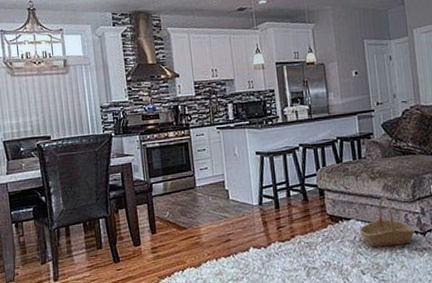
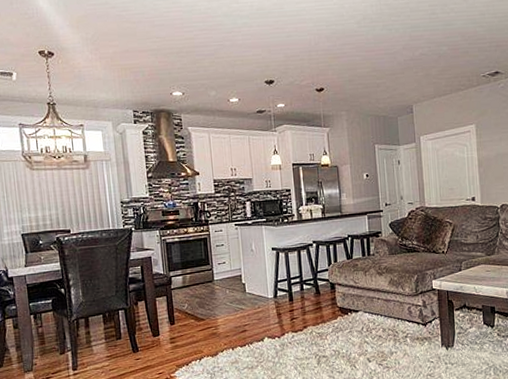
basket: present [359,198,416,247] -> none [366,292,418,337]

